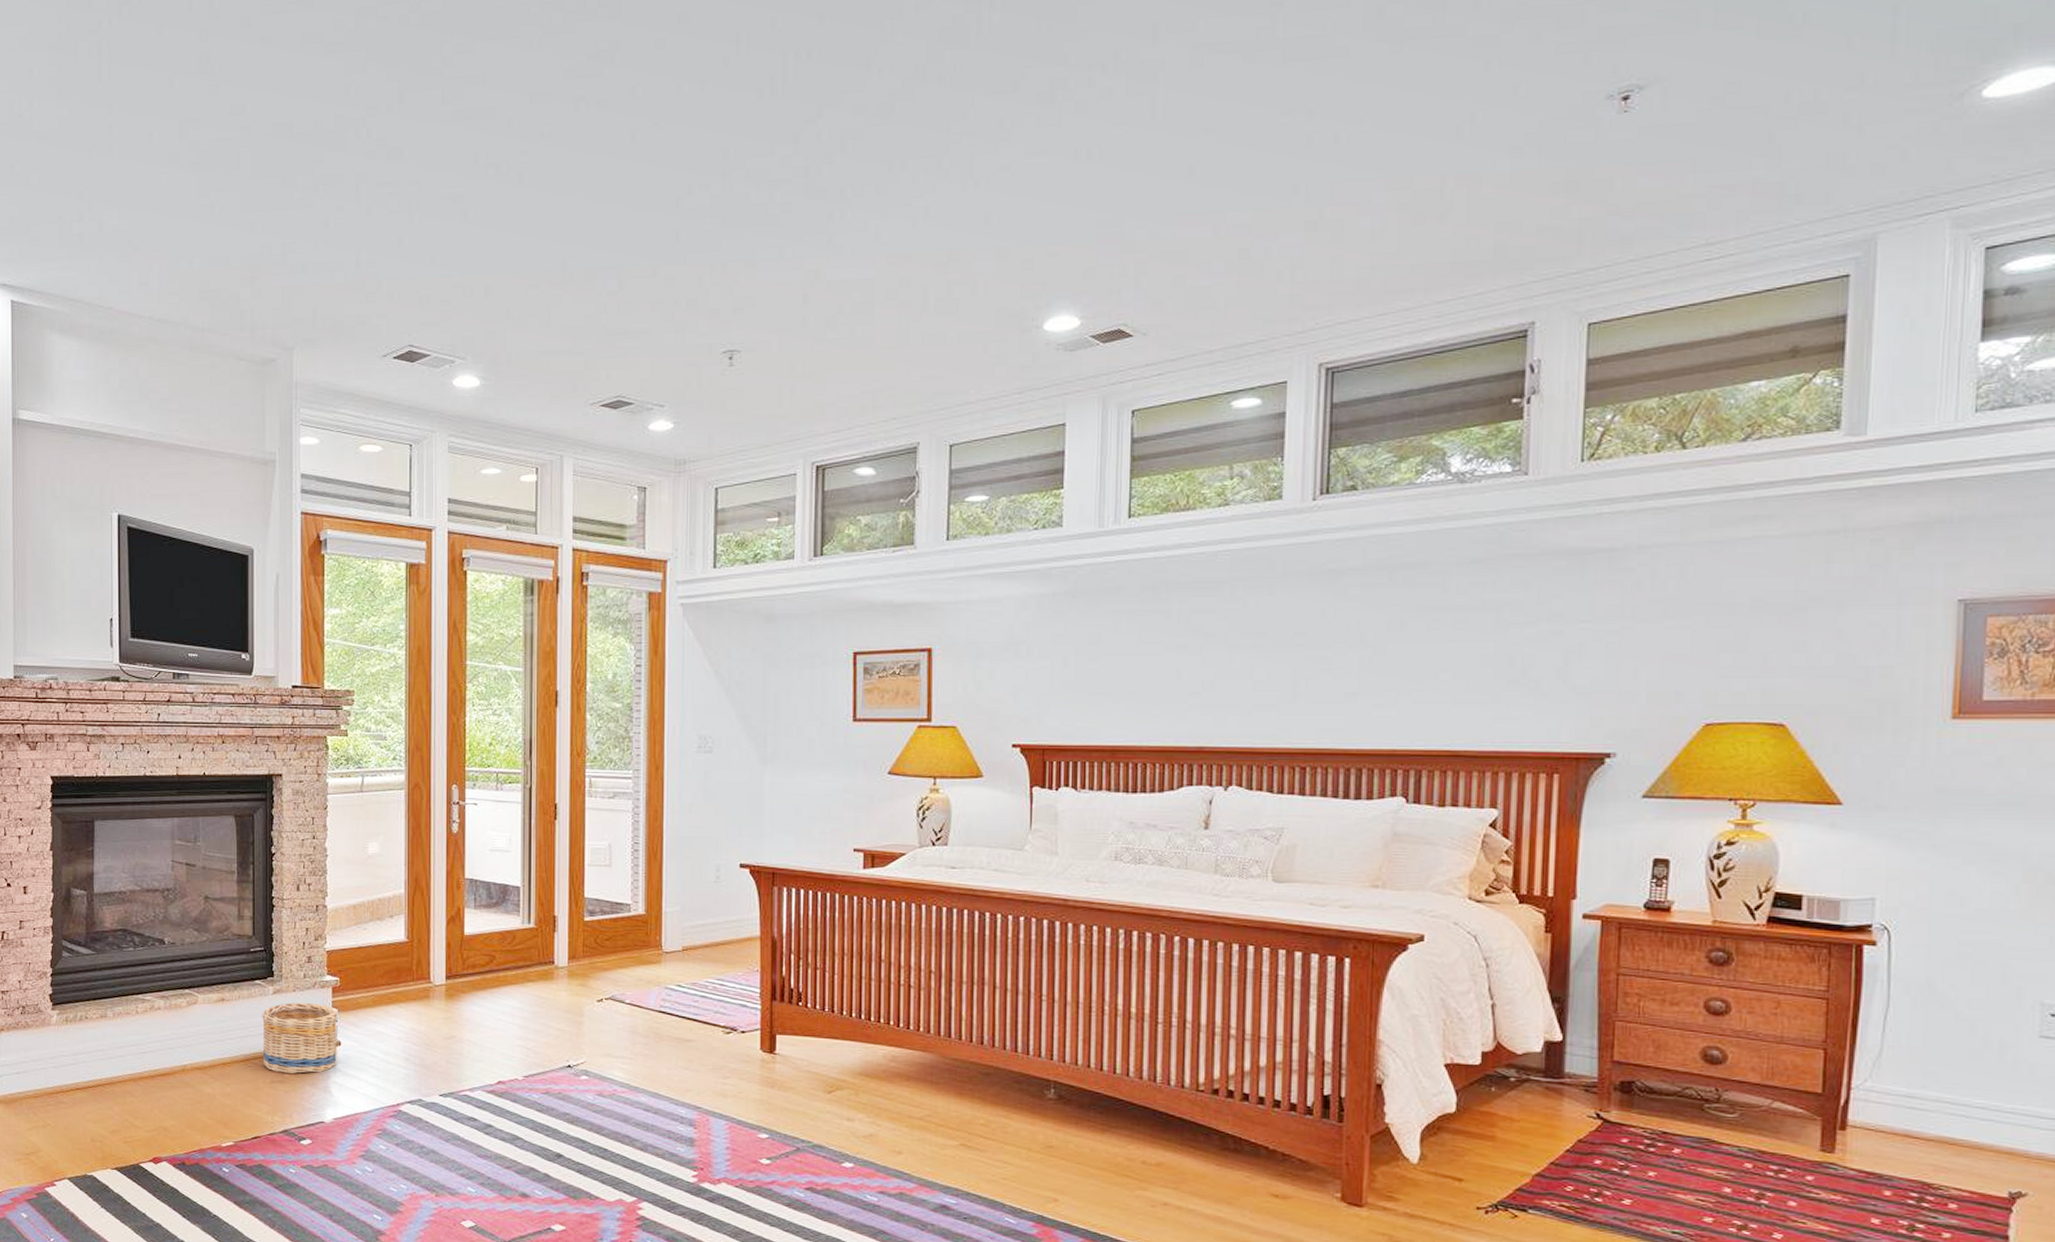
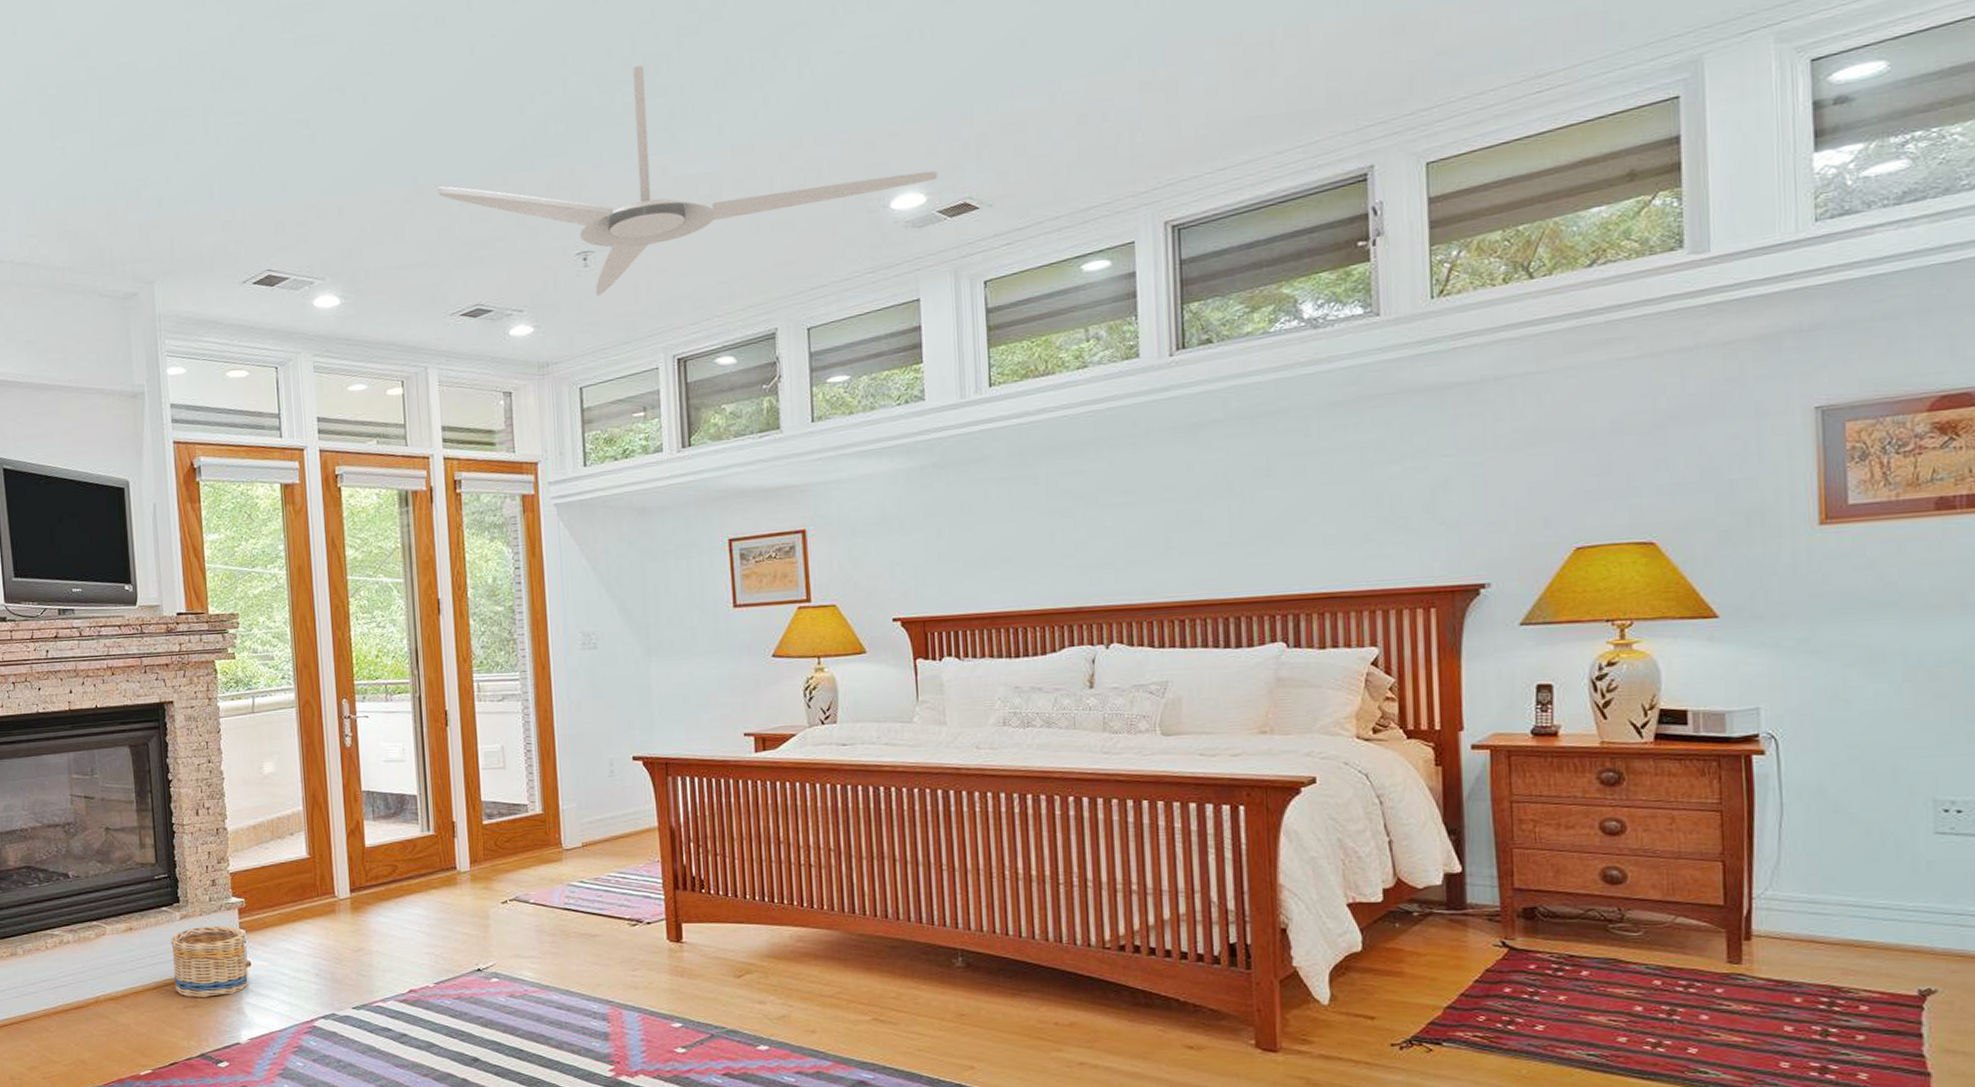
ceiling fan: none [587,165,1094,397] -> present [437,65,938,297]

